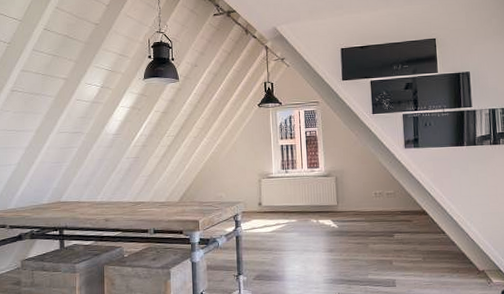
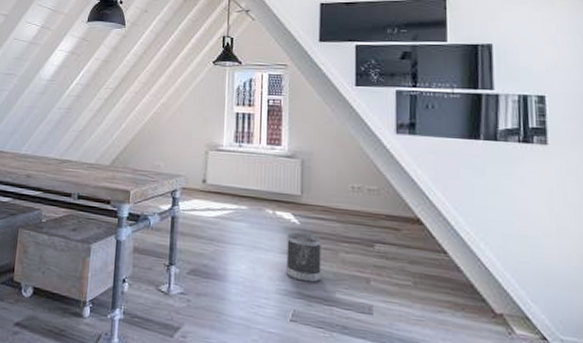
wastebasket: none [329,234,357,271] -> present [286,232,321,283]

